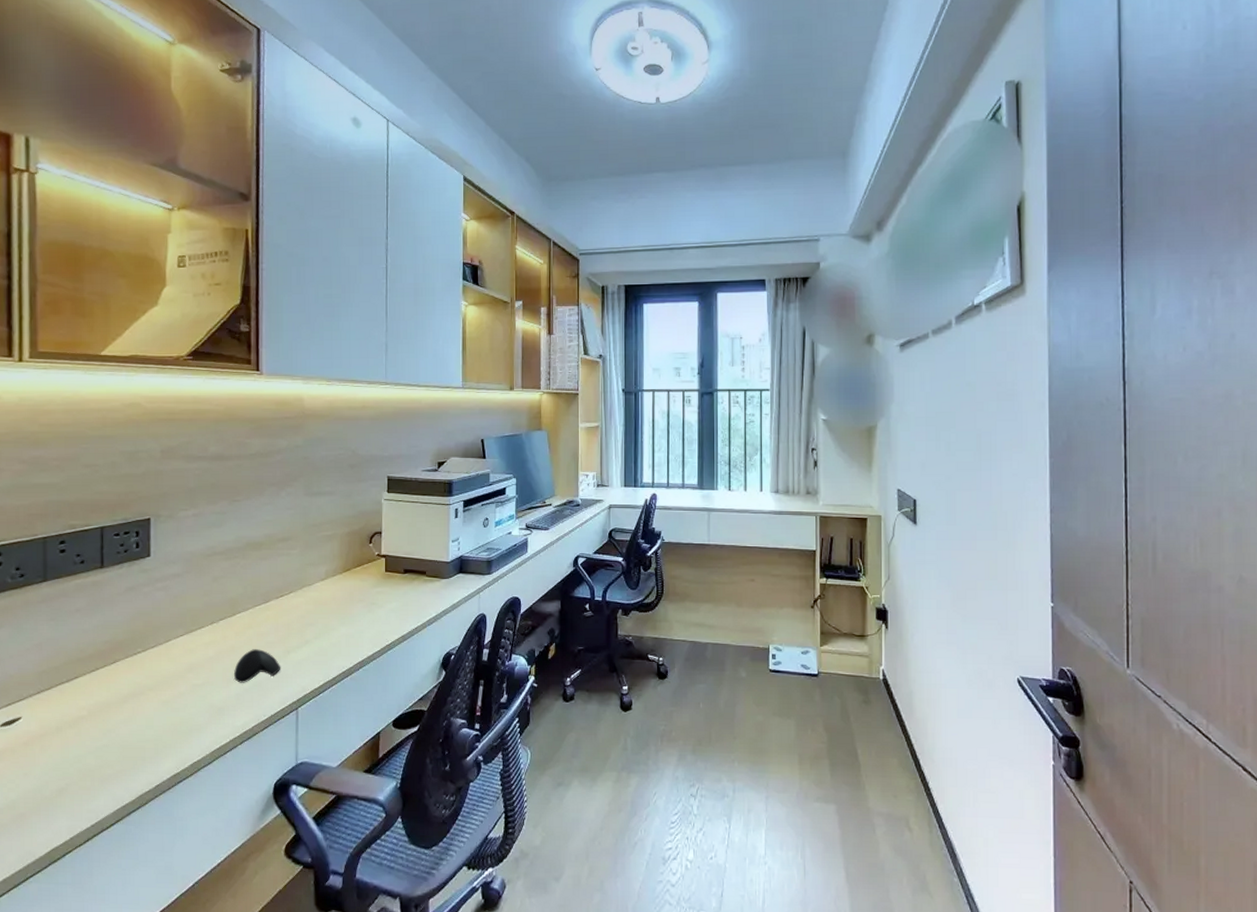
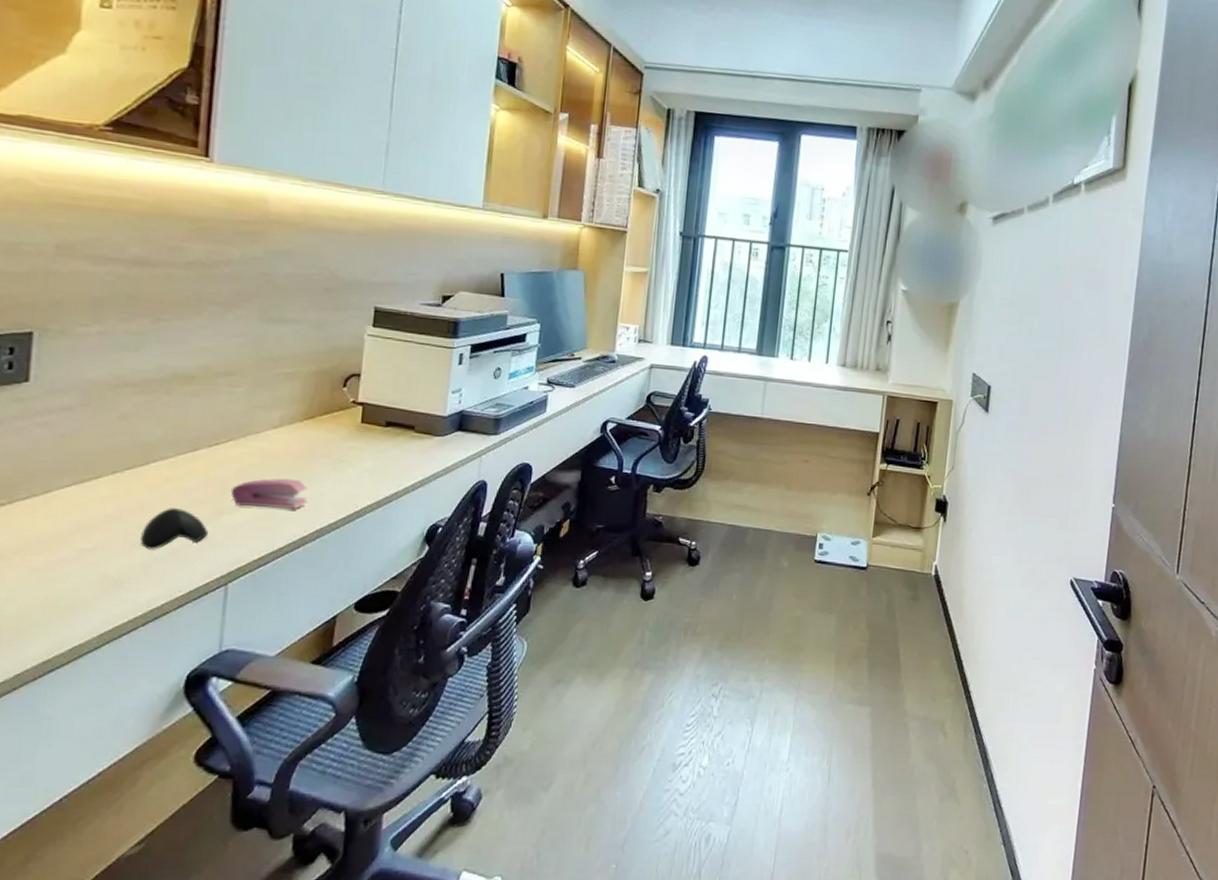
stapler: none [294,620,351,646] -> present [230,478,308,509]

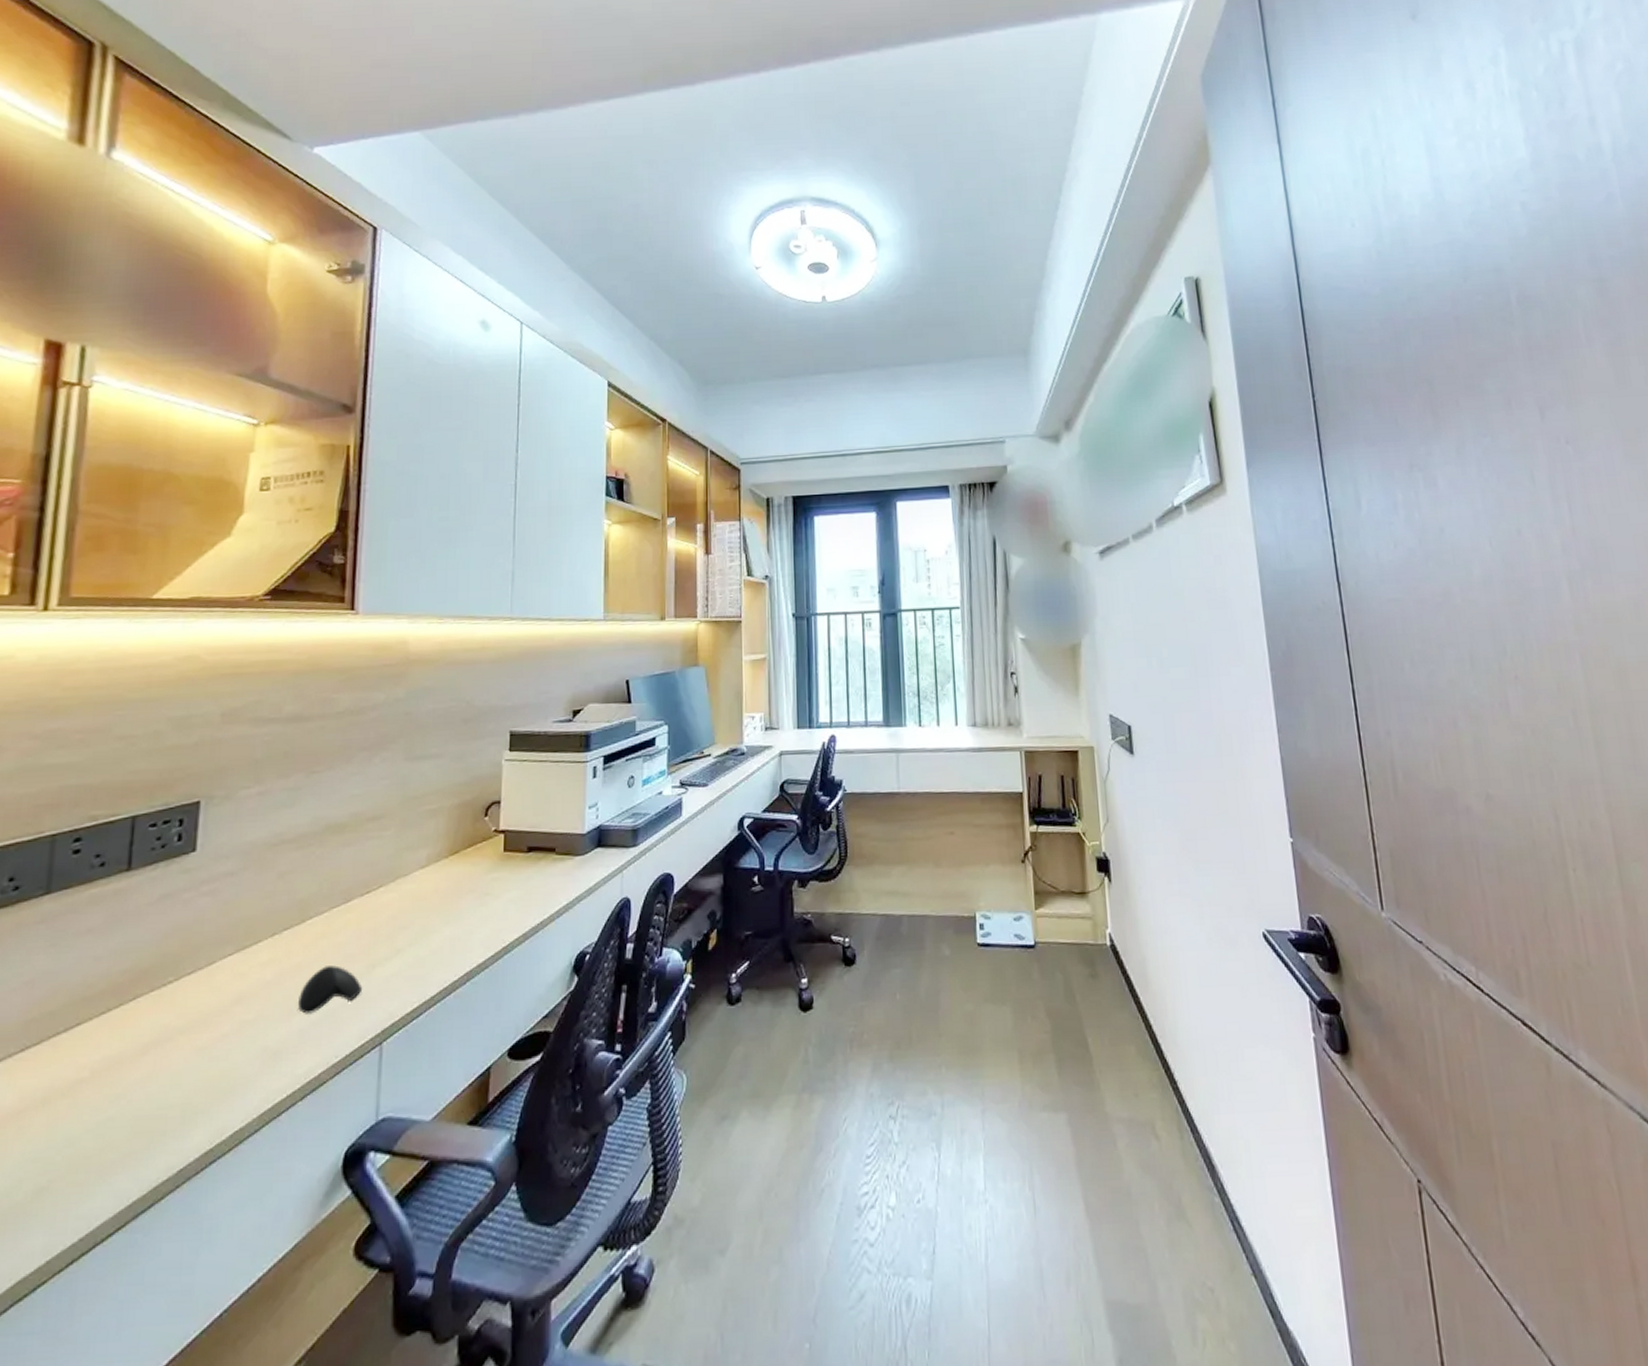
stapler: present [230,478,308,509] -> none [382,919,457,955]

